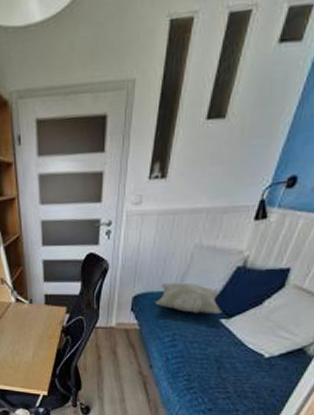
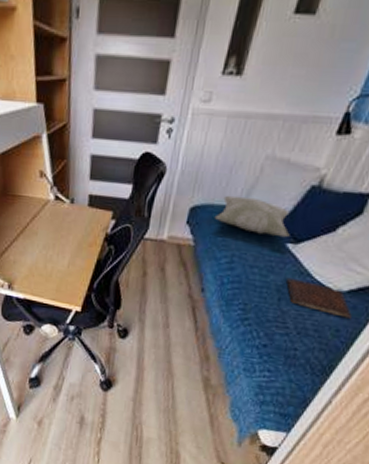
book: none [224,348,284,379] -> present [287,277,352,319]

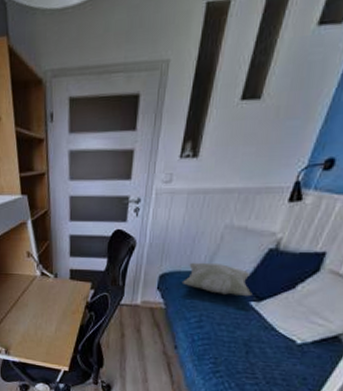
book: present [287,277,352,319] -> none [253,332,317,367]

